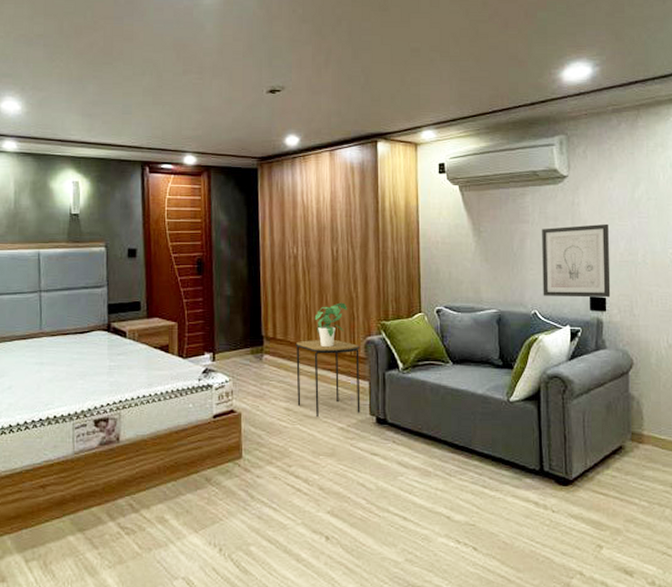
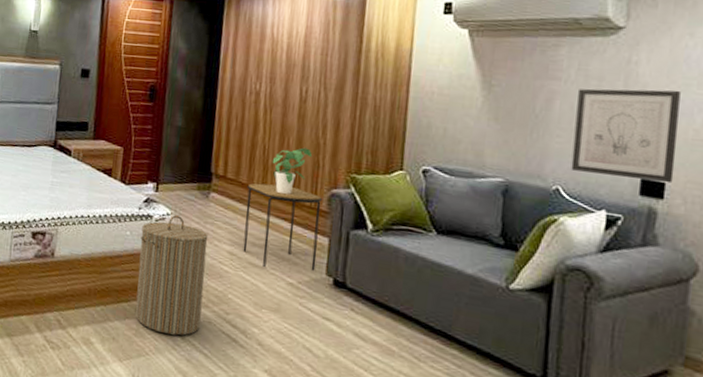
laundry hamper: none [203,381,268,496] -> present [135,215,209,336]

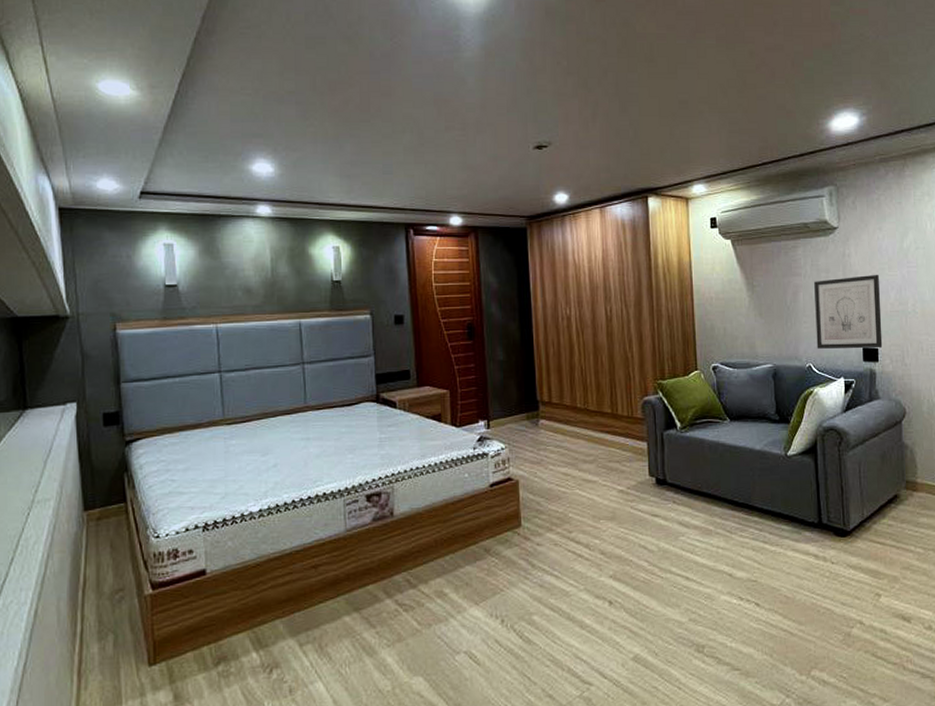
laundry hamper: present [135,215,209,336] -> none [479,448,548,566]
side table: present [242,183,323,271] -> none [571,402,640,482]
potted plant: present [272,147,312,195] -> none [590,363,623,410]

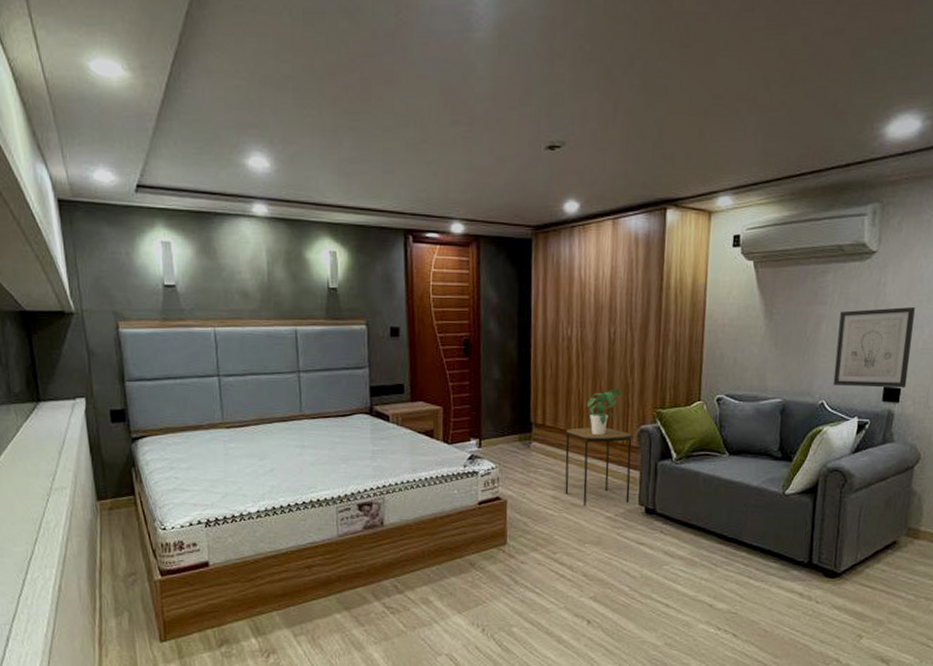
side table: none [571,402,640,482] -> present [565,427,634,507]
potted plant: none [590,363,623,410] -> present [586,388,622,436]

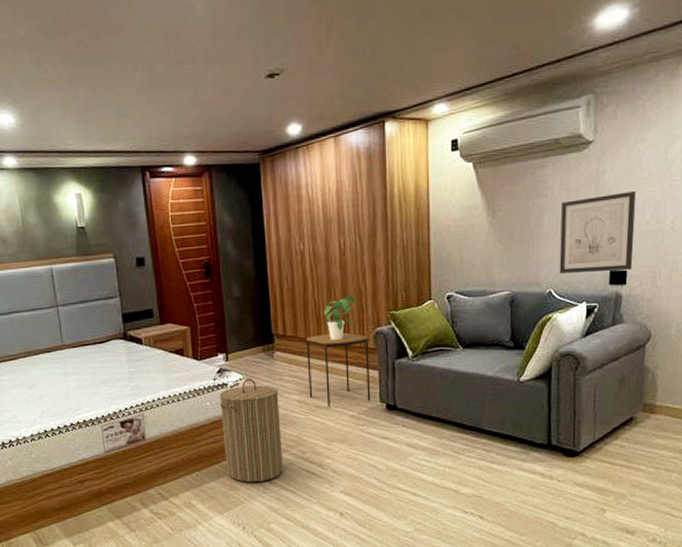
laundry hamper: none [468,468,533,581] -> present [219,378,284,482]

